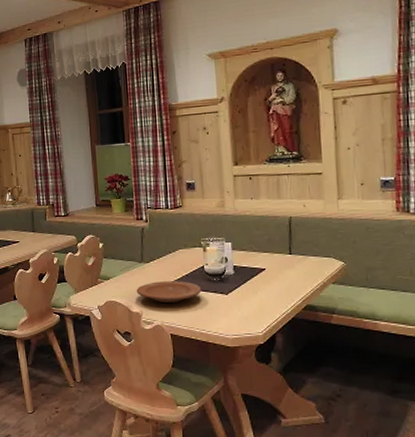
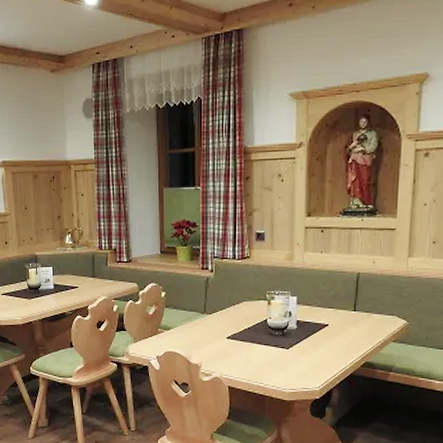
plate: present [136,281,202,304] -> none [196,333,263,356]

